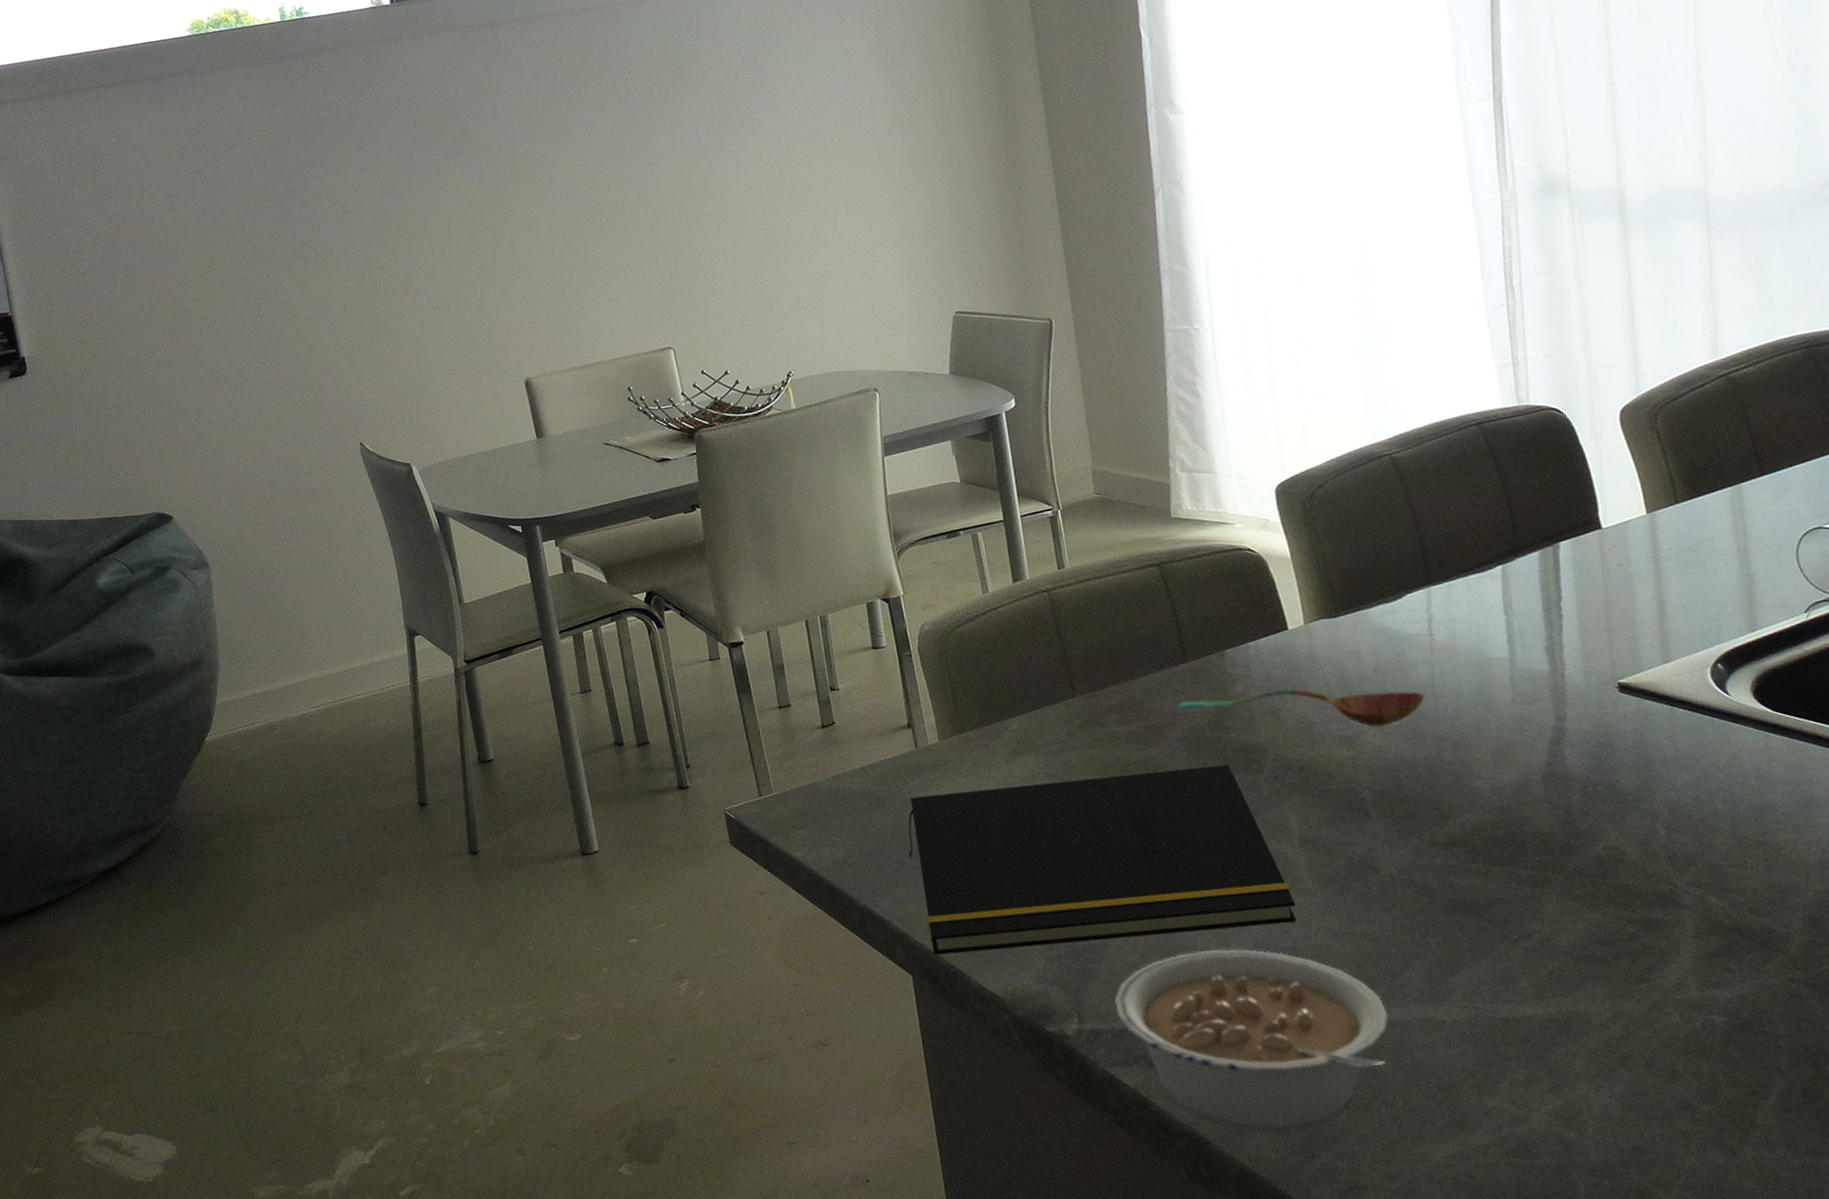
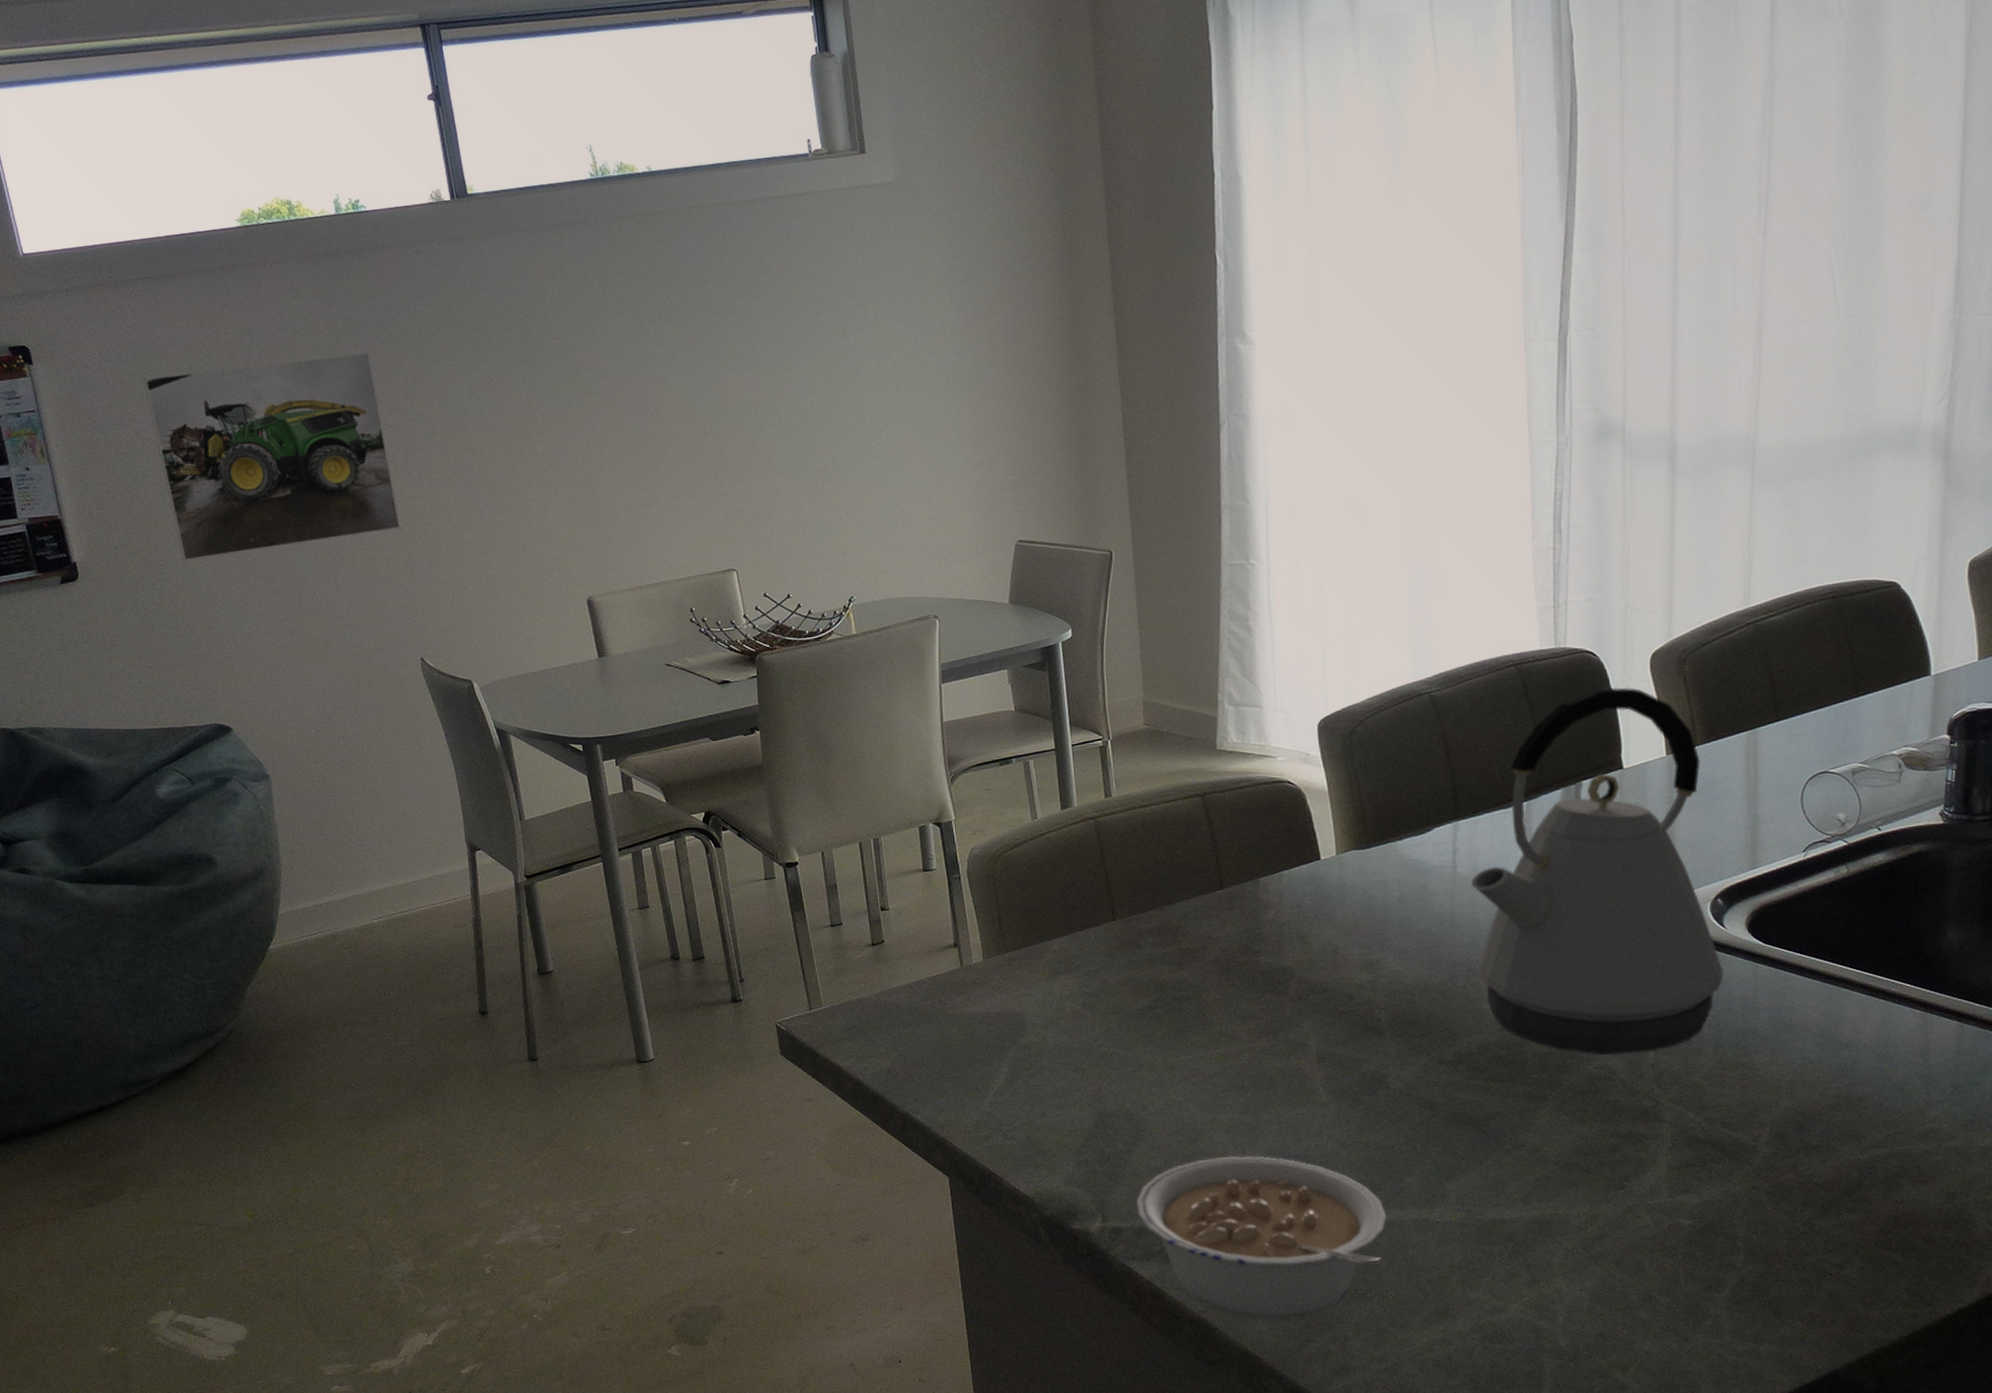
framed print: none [94,148,341,354] -> present [143,351,401,562]
notepad: present [908,763,1297,955] -> none [950,985,1310,1159]
soupspoon: present [1175,688,1424,727] -> none [1209,915,1444,953]
kettle: none [1450,444,1733,835] -> present [1471,687,1724,1055]

